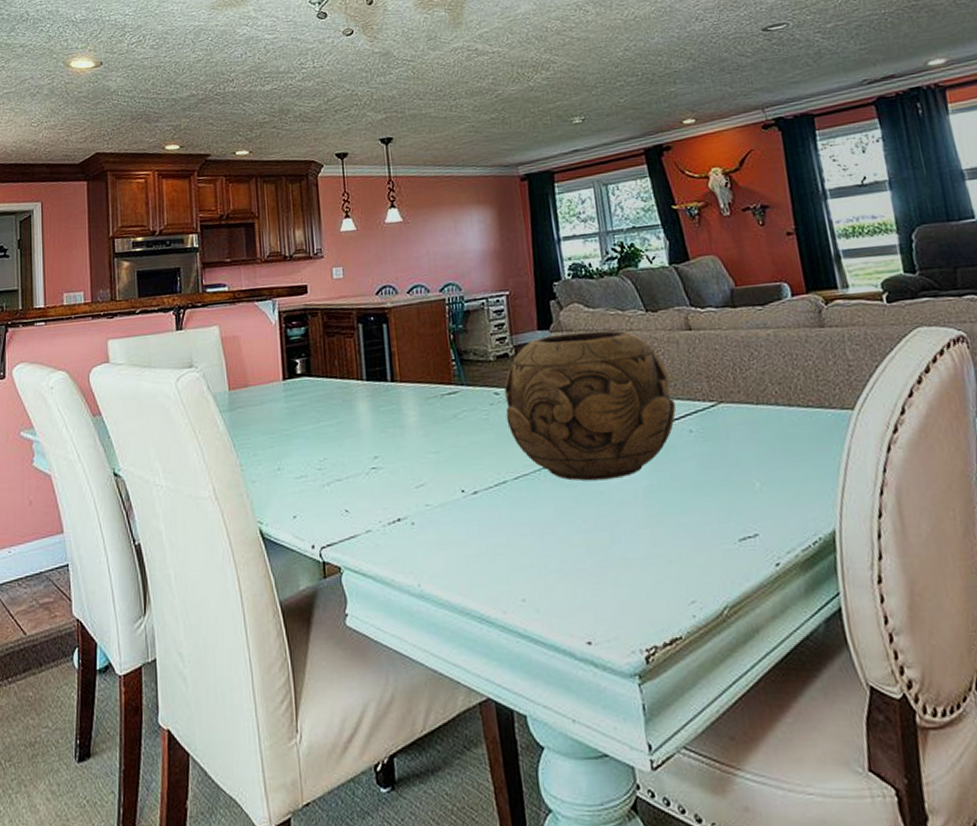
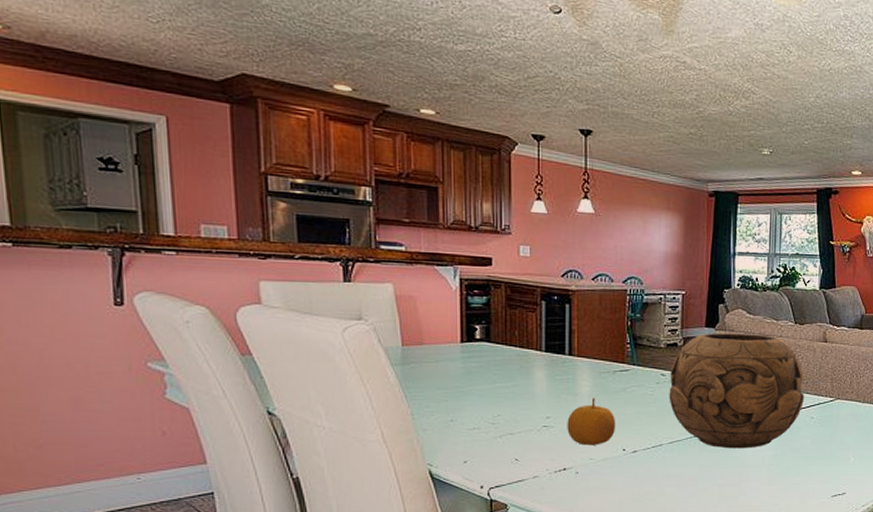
fruit: none [396,429,451,489] -> present [567,398,616,445]

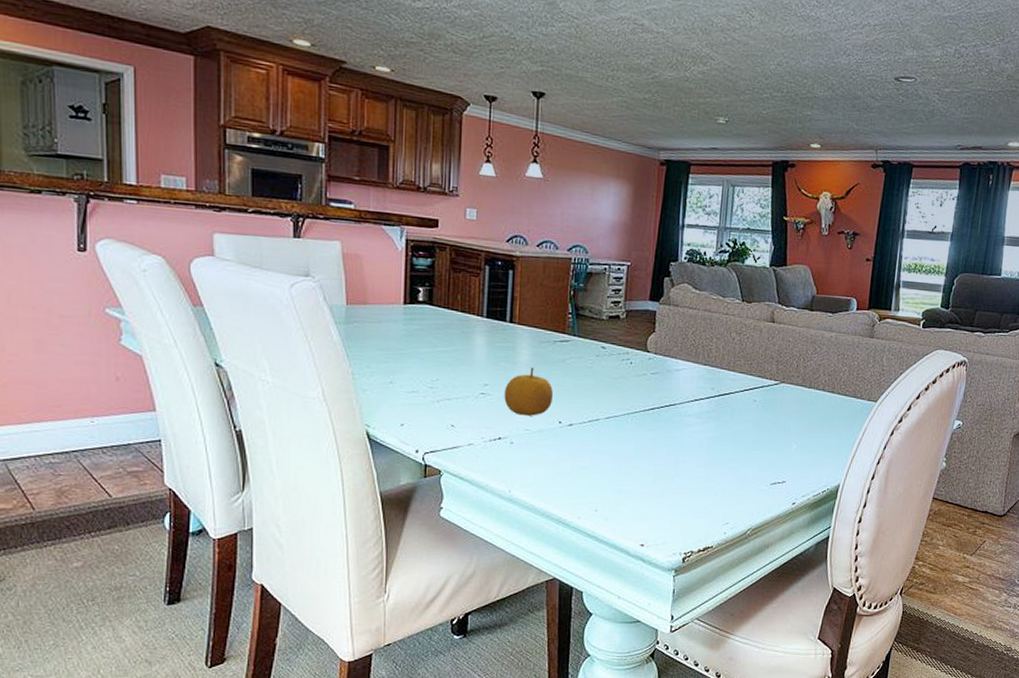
decorative bowl: present [669,333,805,449] -> none [608,306,749,429]

